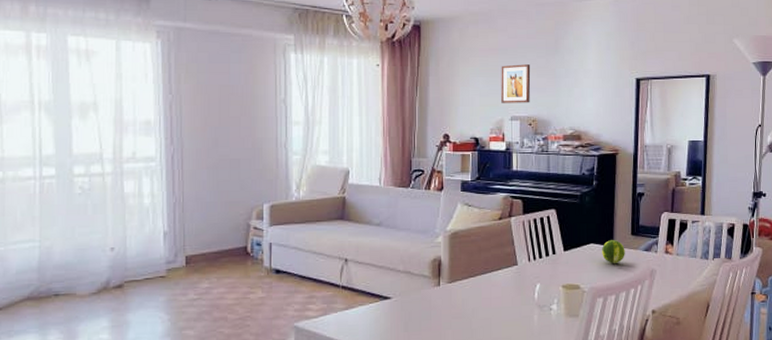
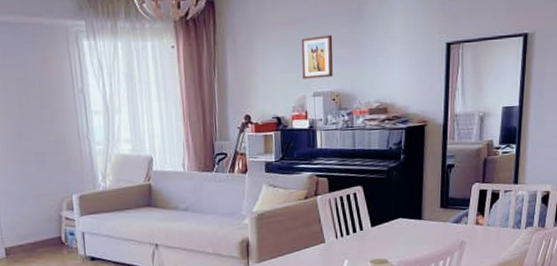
fruit: present [602,240,625,263] -> none [410,213,434,237]

